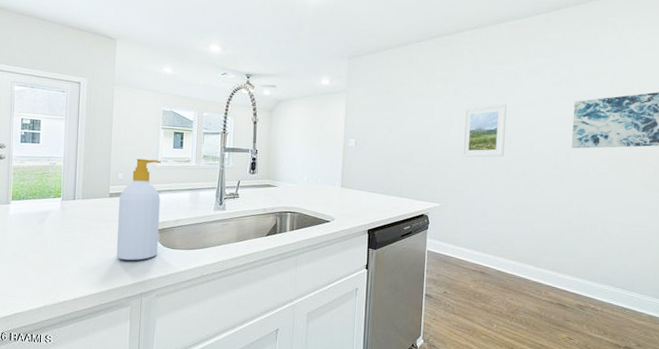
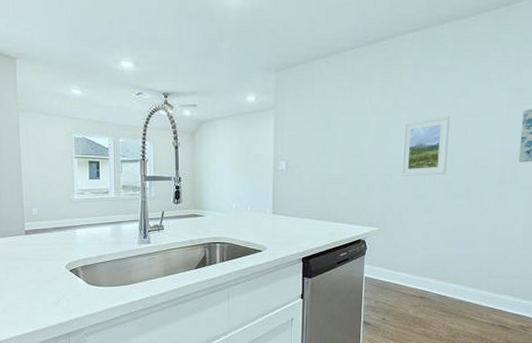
soap bottle: present [116,159,161,261] -> none [36,192,82,300]

